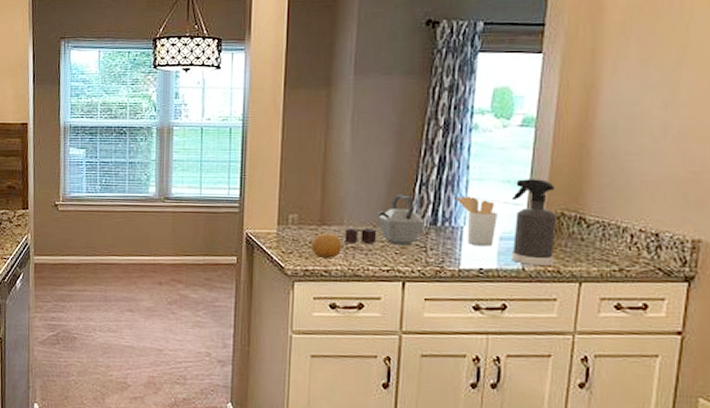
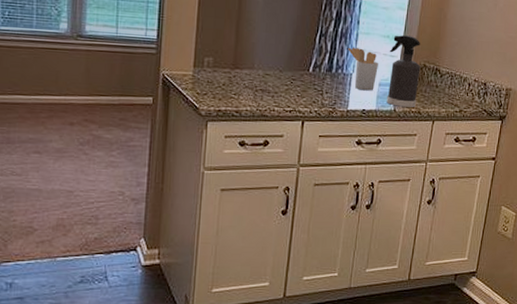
fruit: present [311,232,342,258] -> none [224,76,252,100]
kettle: present [344,193,425,246] -> none [254,42,322,89]

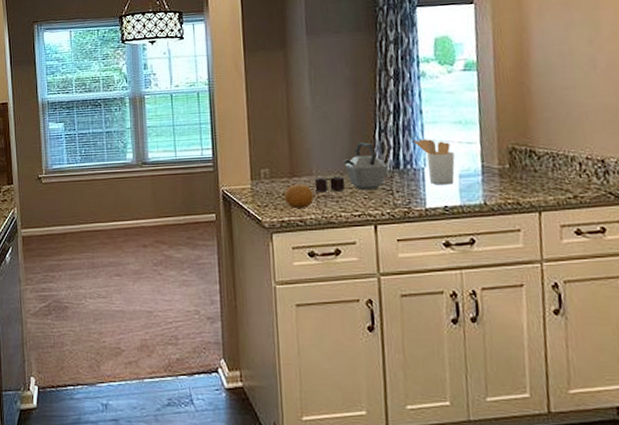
fruit: none [224,76,252,100] -> present [284,184,313,208]
kettle: none [254,42,322,89] -> present [314,141,388,193]
spray bottle: present [386,35,421,107] -> none [464,118,512,199]

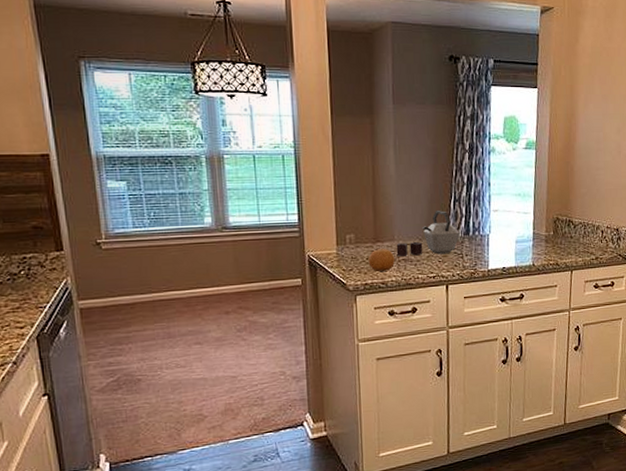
utensil holder: present [414,139,455,185] -> none [482,209,513,249]

